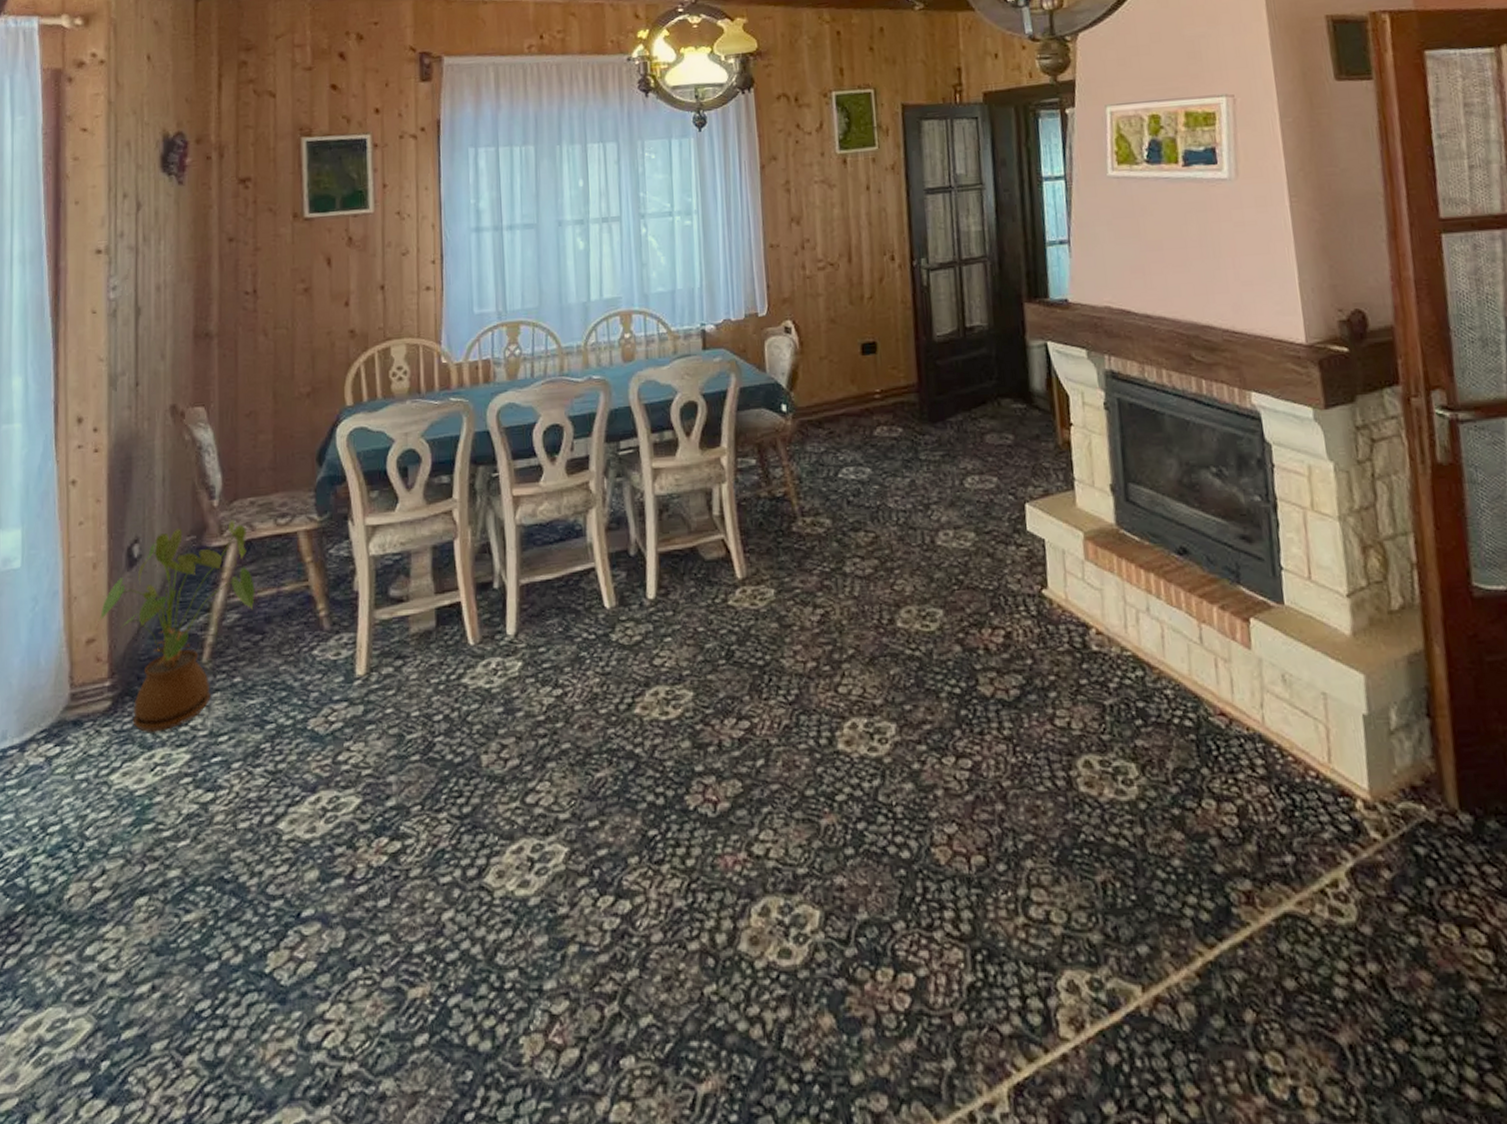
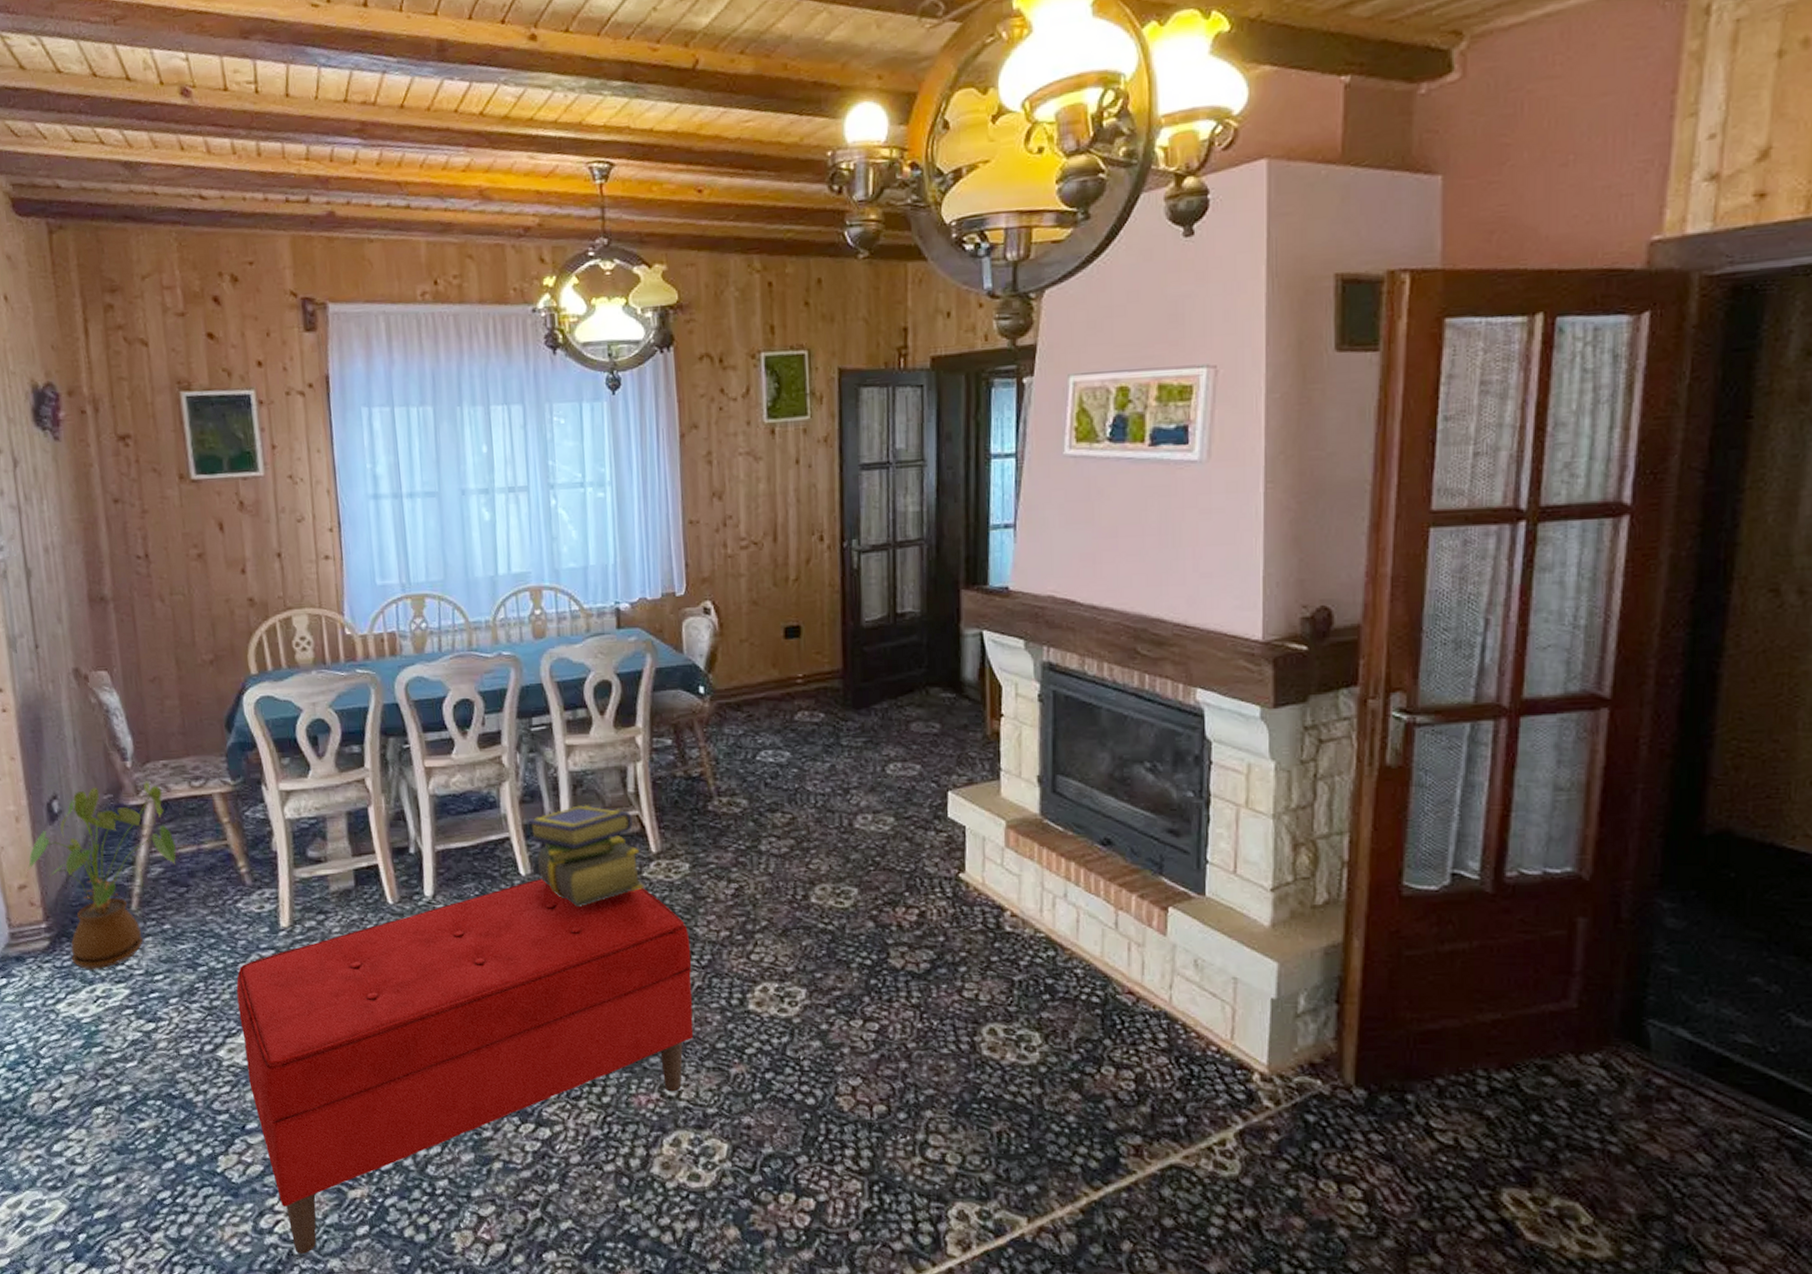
bench: none [304,610,782,1075] -> present [236,878,694,1255]
stack of books: none [612,529,730,640] -> present [527,804,644,906]

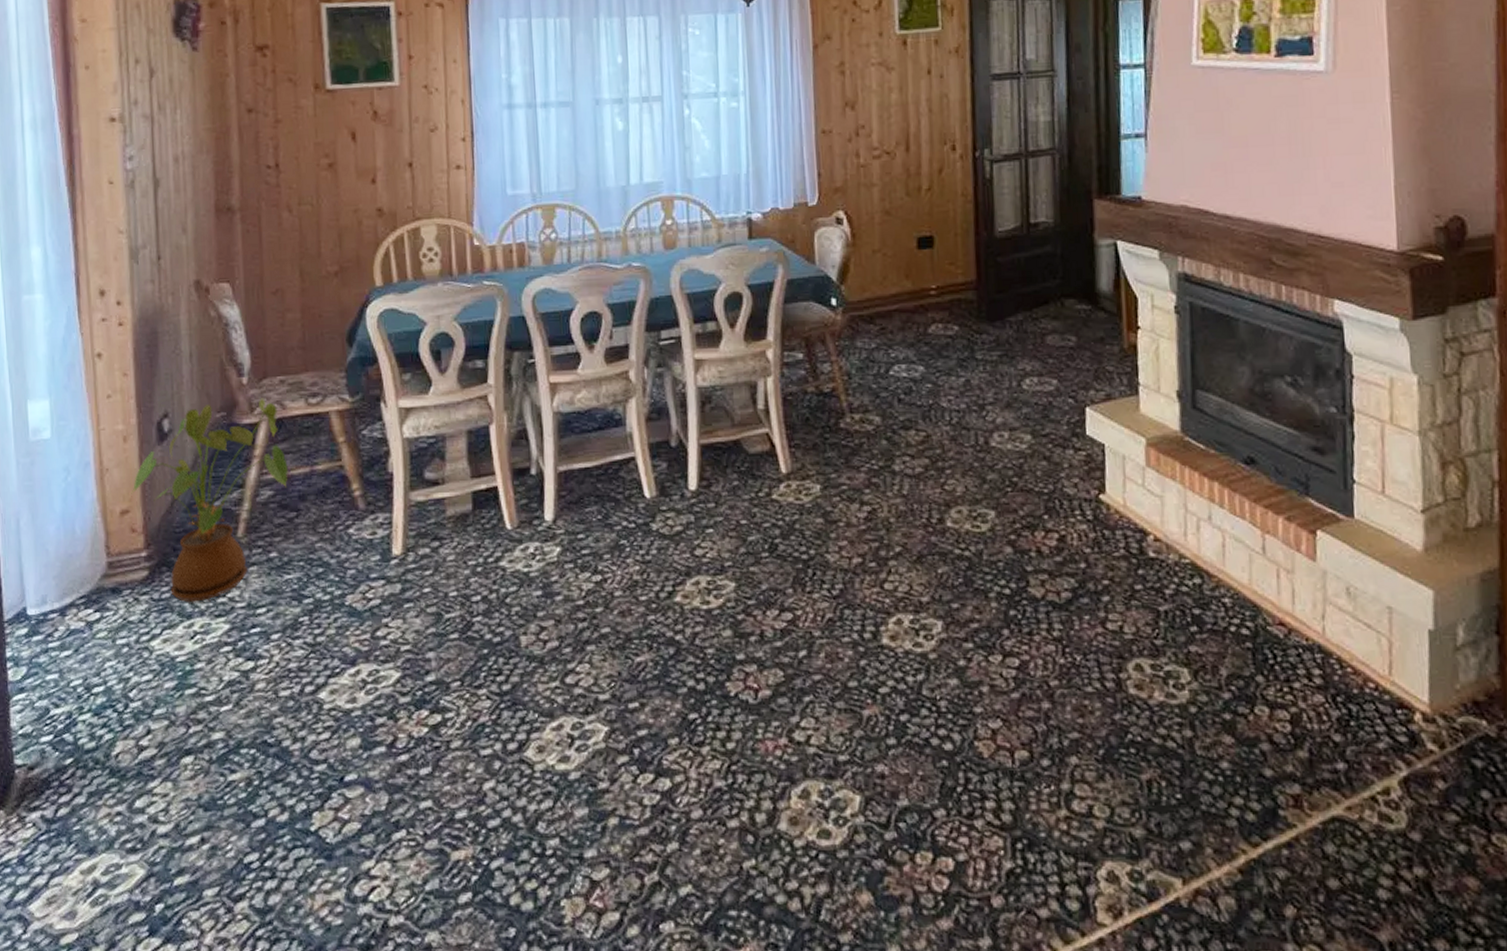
bench: present [236,878,694,1255] -> none [342,500,824,927]
stack of books: present [527,804,644,906] -> none [653,421,774,531]

